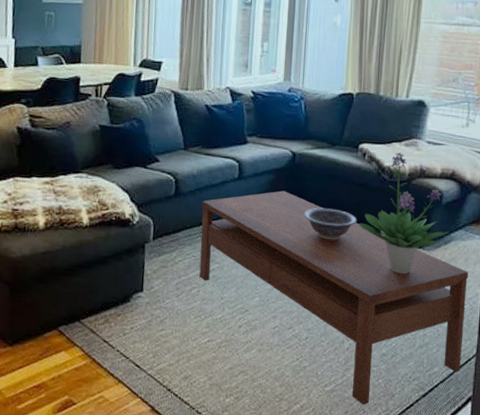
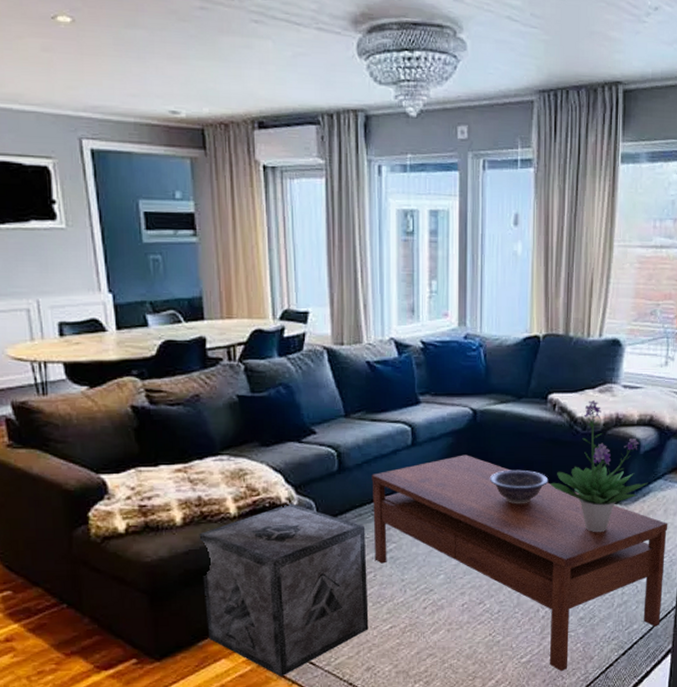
storage crate: none [53,219,194,375] -> present [199,503,369,677]

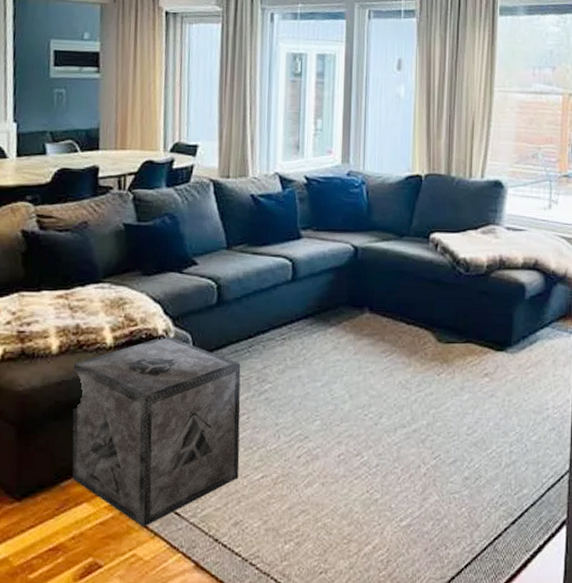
coffee table: present [371,454,668,672] -> none [249,292,558,540]
decorative bowl: present [490,469,549,504] -> none [370,310,431,348]
potted plant: present [550,400,648,533] -> none [432,241,535,382]

